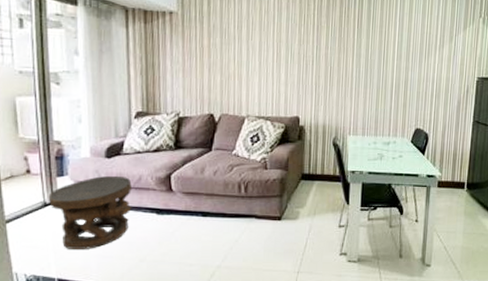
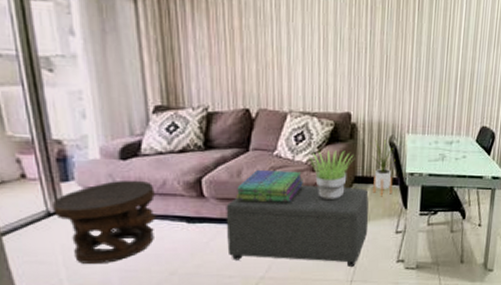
ottoman: none [189,181,315,258] -> present [226,185,369,267]
stack of books: none [198,167,257,197] -> present [235,169,303,203]
potted plant: none [261,150,302,195] -> present [307,150,354,199]
house plant: none [316,138,342,193] -> present [370,137,399,197]

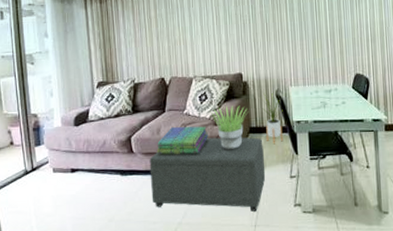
side table: present [51,180,157,264] -> none [28,141,99,213]

